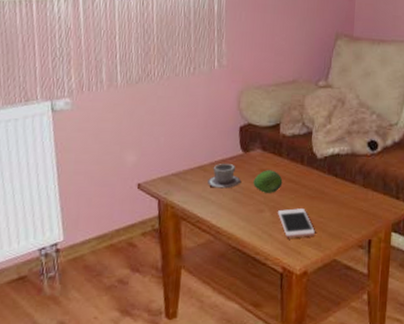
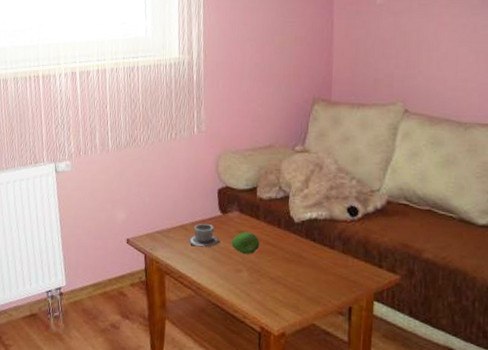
cell phone: present [278,208,315,238] -> none [255,270,293,300]

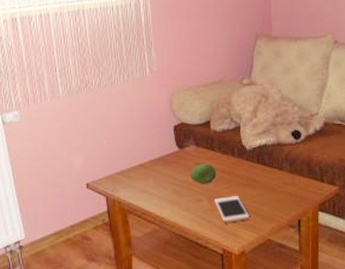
cup: present [189,224,219,248] -> none [149,160,179,183]
cell phone: none [255,270,293,300] -> present [215,196,249,223]

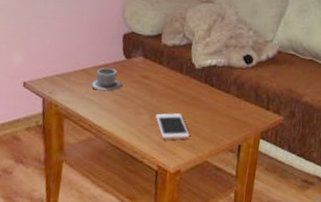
cup: none [149,160,179,183] -> present [90,68,122,91]
fruit: present [190,163,217,184] -> none [134,76,162,98]

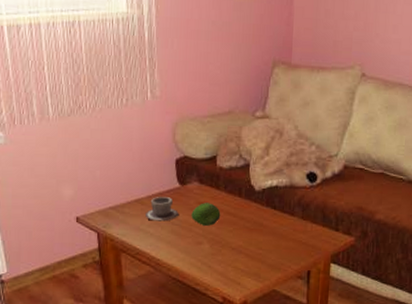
fruit: none [134,76,162,98] -> present [191,202,221,226]
cell phone: present [156,113,190,140] -> none [217,240,254,269]

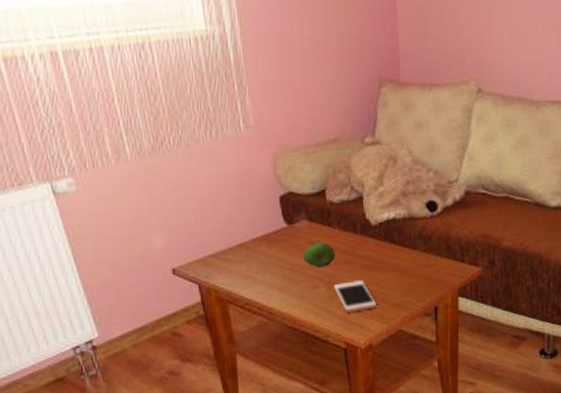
cup: present [146,197,178,222] -> none [251,239,289,267]
cell phone: none [217,240,254,269] -> present [334,281,376,313]

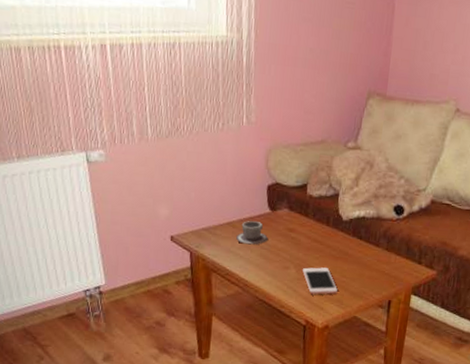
cup: none [251,239,289,267] -> present [236,221,268,245]
fruit: present [303,242,336,267] -> none [280,229,308,252]

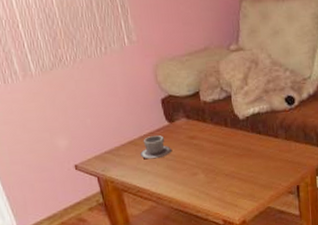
cell phone: present [303,267,337,295] -> none [211,167,248,194]

